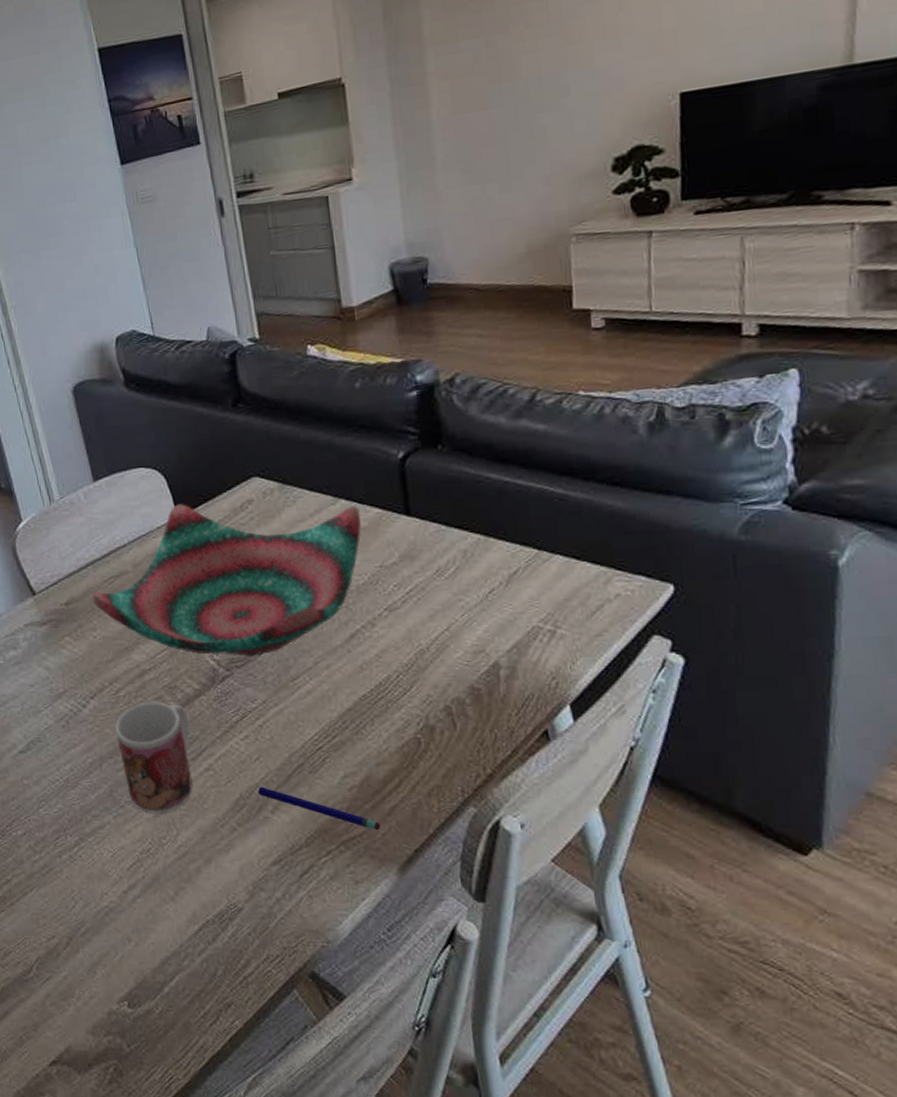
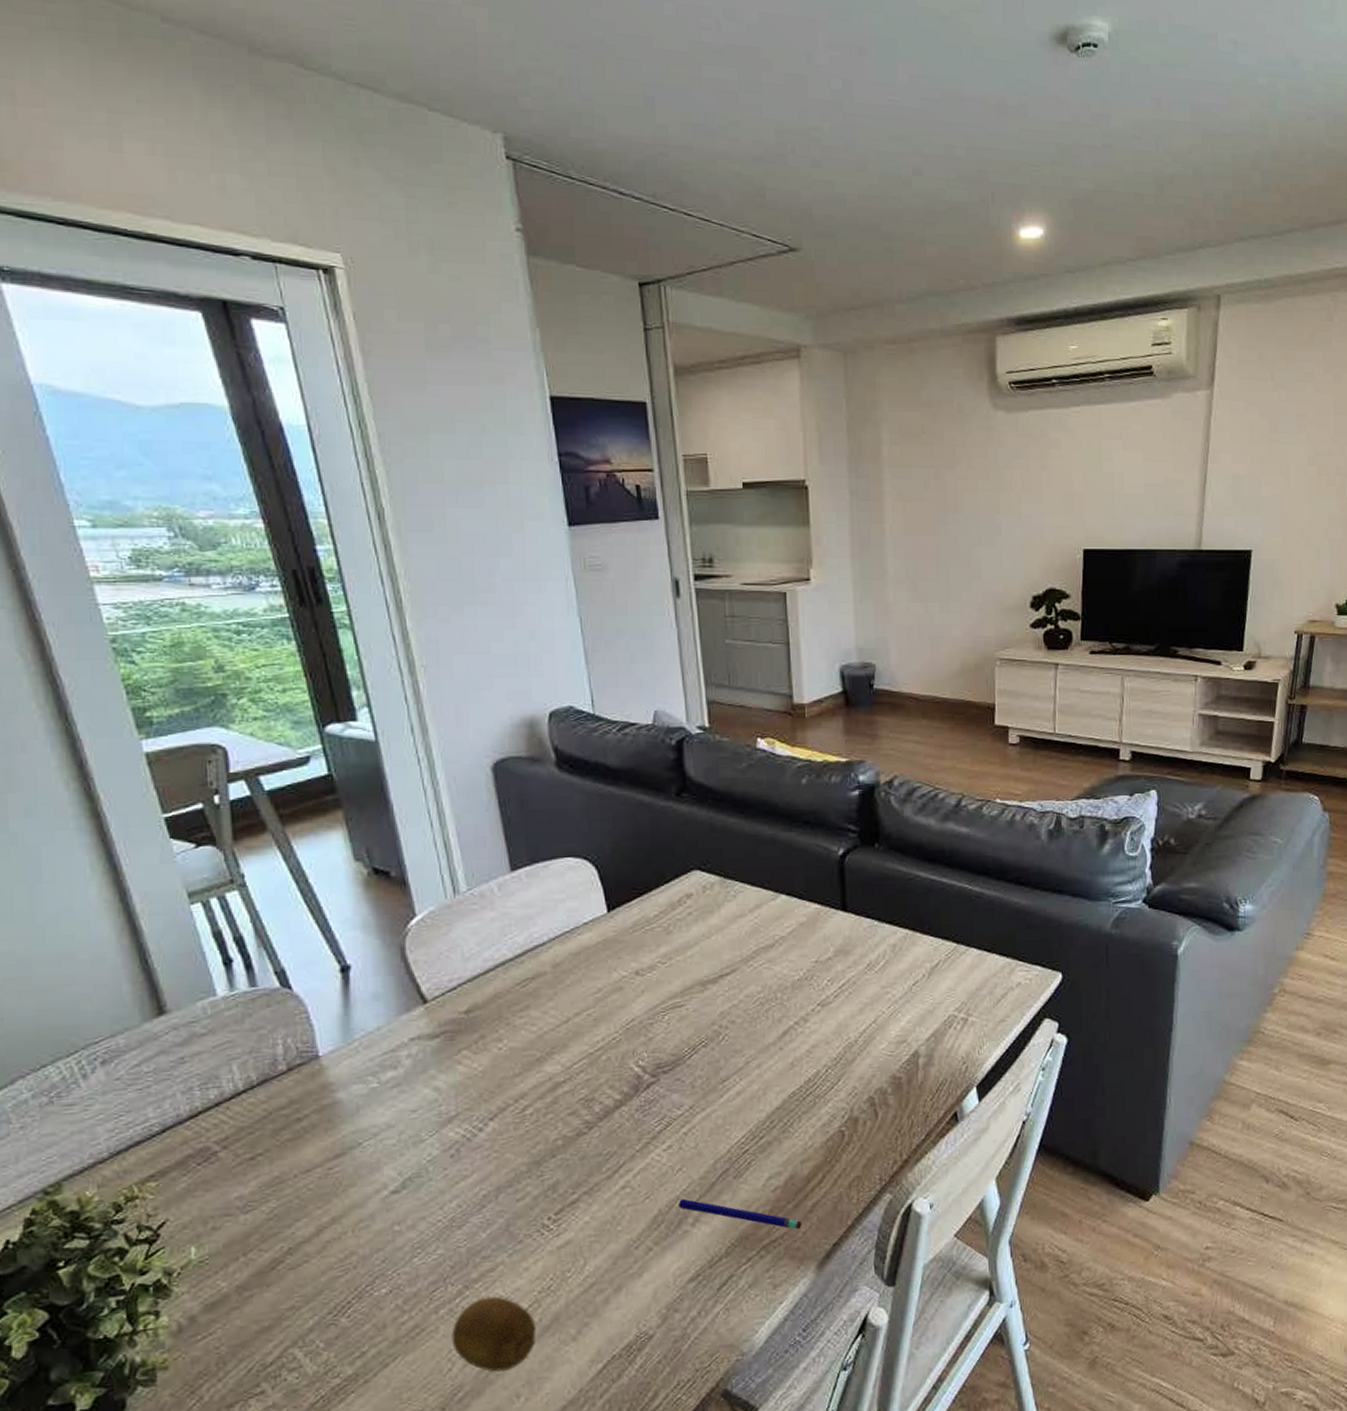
fruit: none [73,850,141,917] -> present [451,1296,536,1372]
decorative bowl: present [91,504,361,656] -> none [499,898,800,1061]
mug: present [115,701,193,815] -> none [517,1117,606,1246]

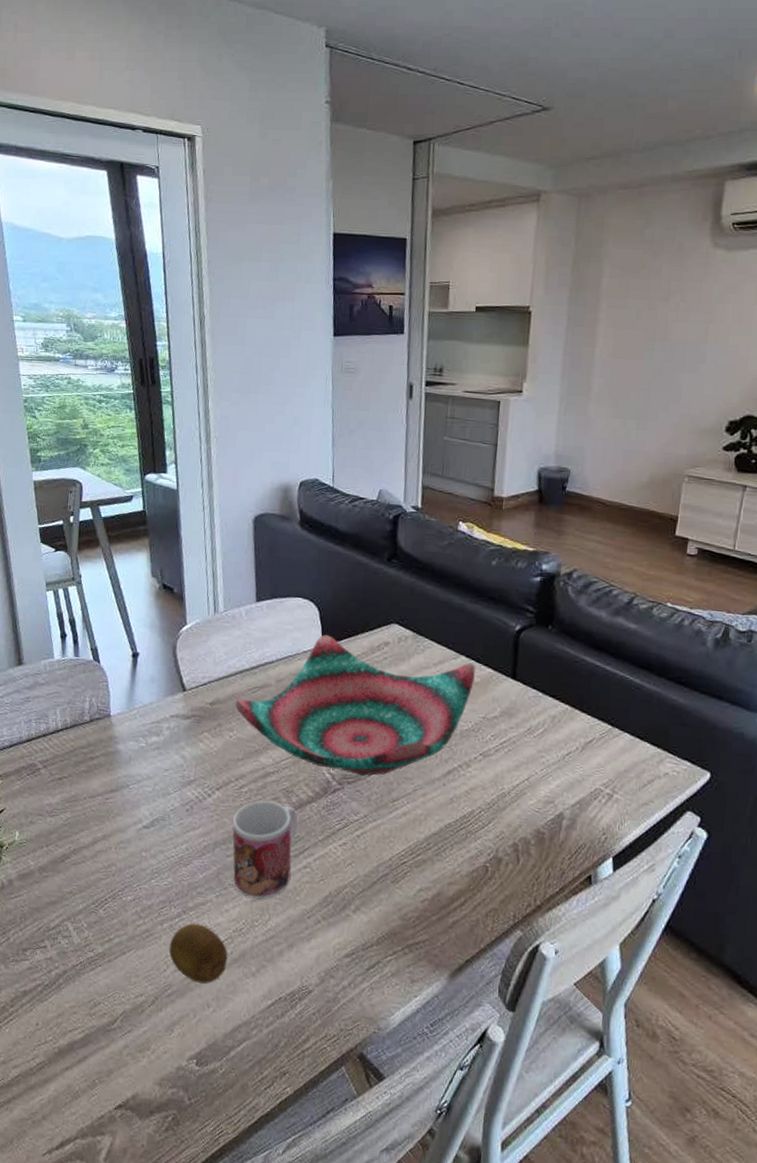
decorative bowl: none [499,898,800,1061] -> present [235,635,476,776]
mug: none [517,1117,606,1246] -> present [232,800,298,900]
pen: present [678,1198,802,1230] -> none [344,888,442,940]

